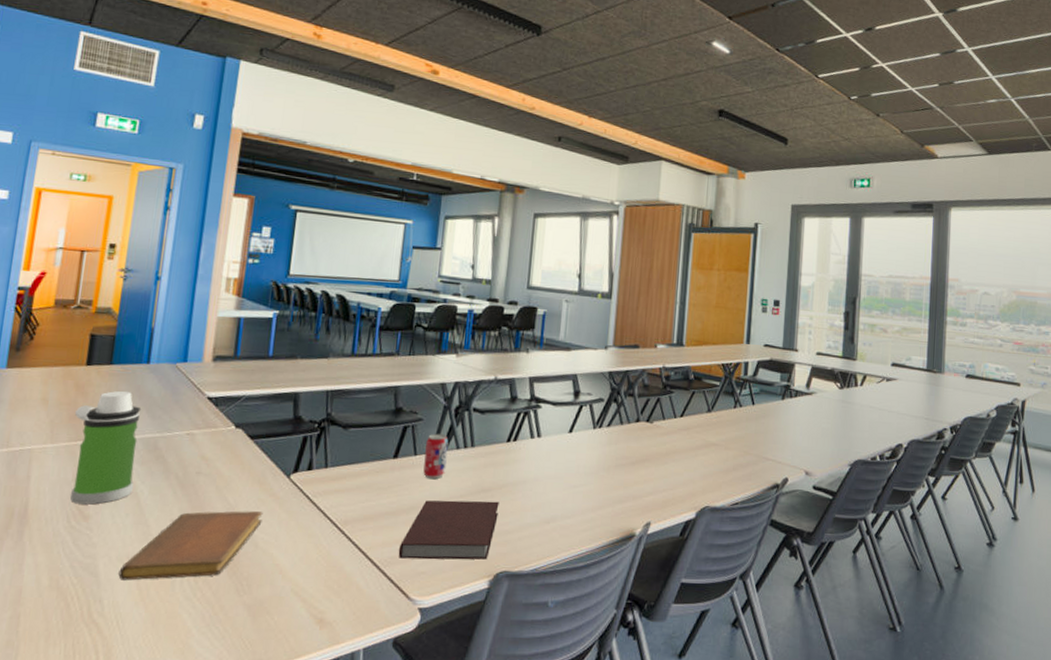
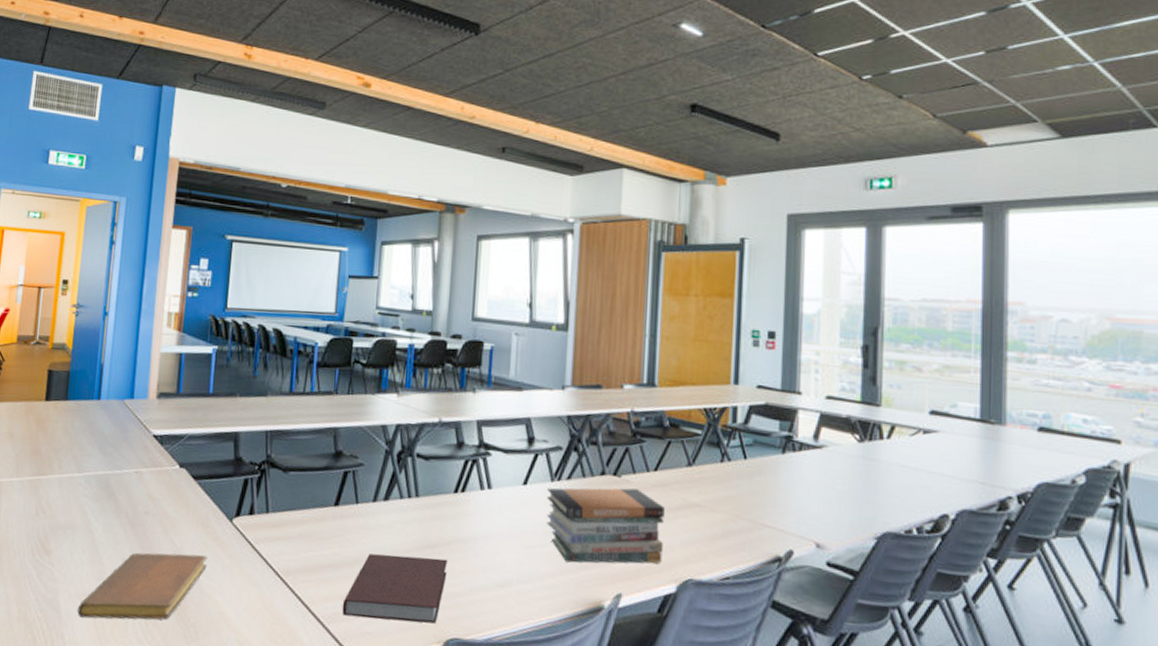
water bottle: present [70,390,142,505] -> none [34,426,94,540]
beverage can: present [423,433,449,480] -> none [366,480,391,531]
book stack: none [588,432,688,498] -> present [546,487,665,564]

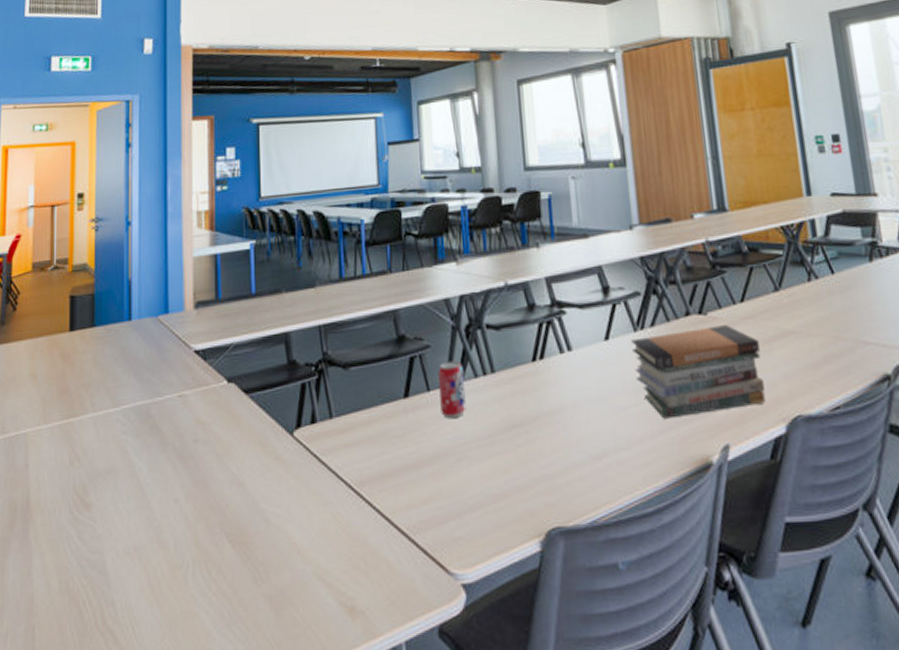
notebook: present [77,552,208,620] -> none [128,480,270,577]
notebook: present [342,553,448,624] -> none [427,438,538,522]
beverage can: none [366,480,391,531] -> present [438,360,466,419]

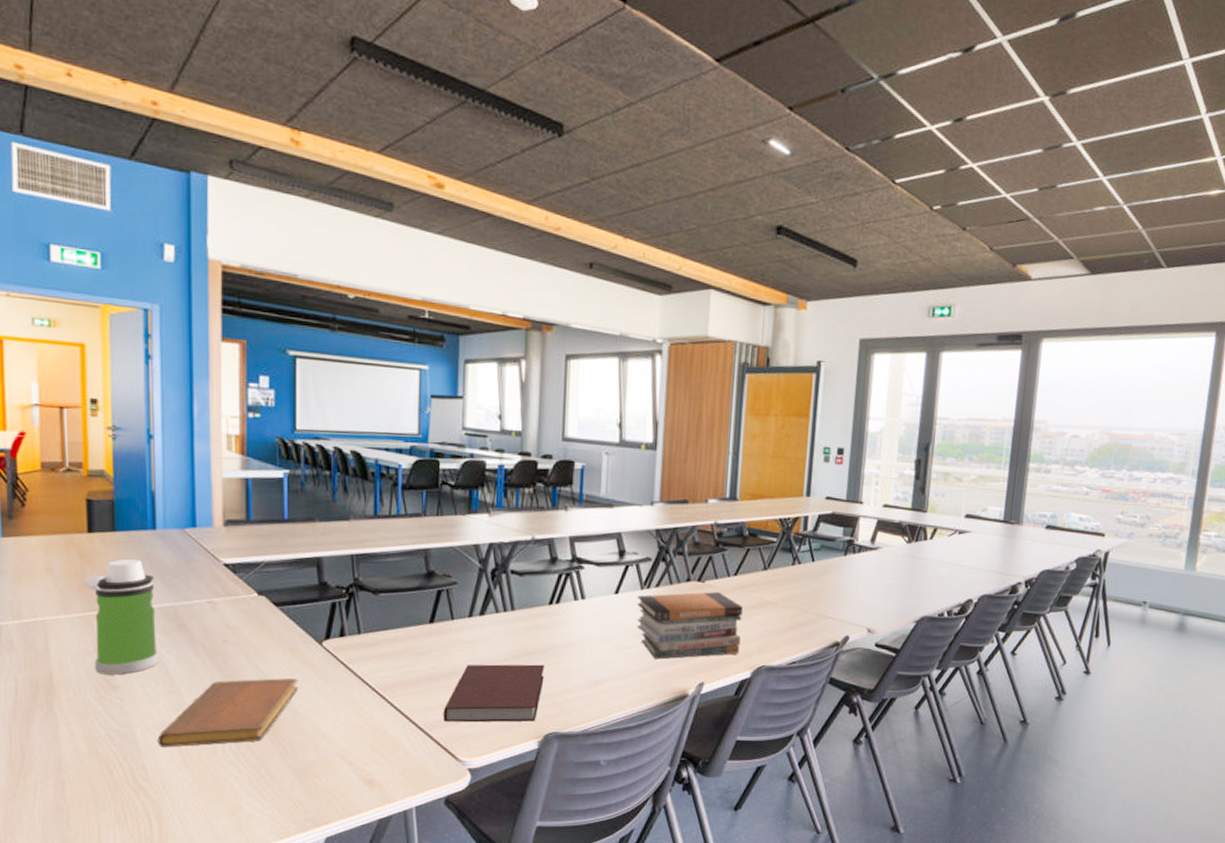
water bottle: none [65,354,132,491] -> present [85,558,160,675]
notebook: none [128,480,270,577] -> present [157,678,298,747]
notebook: none [427,438,538,522] -> present [443,664,545,723]
beverage can: present [438,360,466,419] -> none [462,597,487,644]

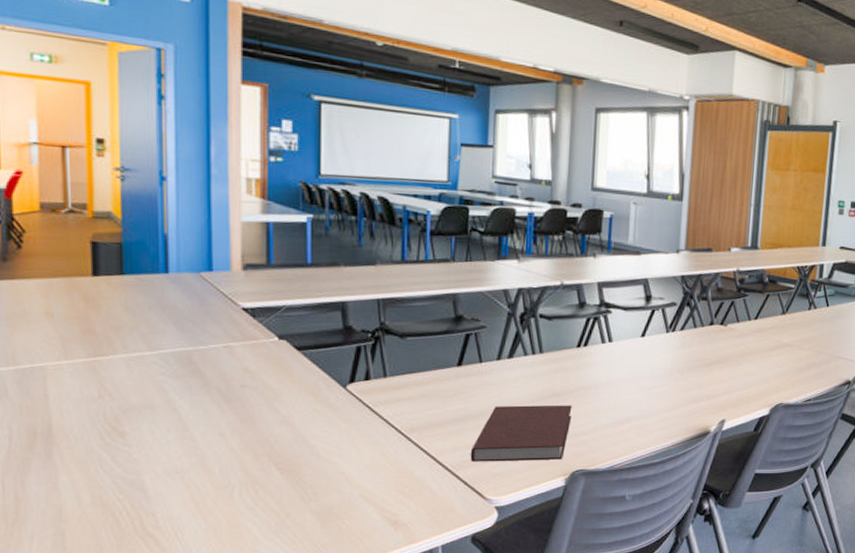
water bottle: present [85,558,160,675] -> none [89,302,172,421]
notebook: present [157,678,298,747] -> none [169,422,321,494]
book stack: present [636,592,743,659] -> none [661,335,762,399]

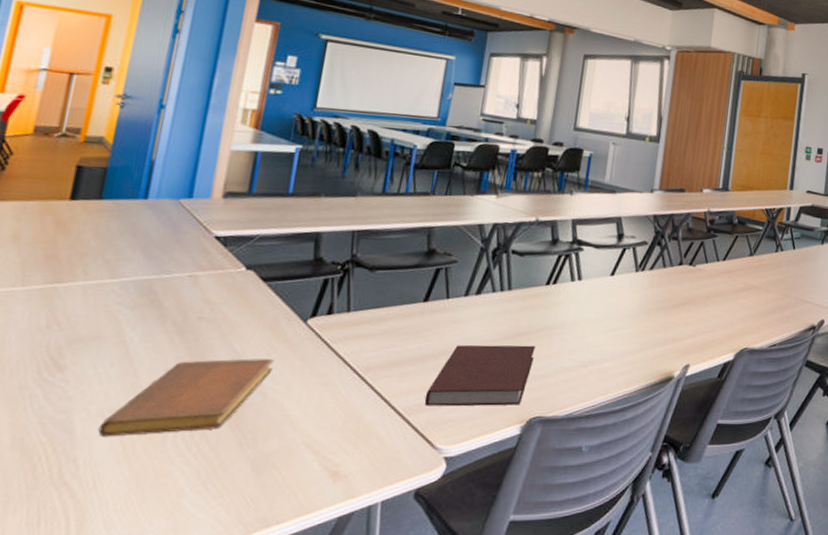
notebook: none [169,422,321,494] -> present [98,358,274,437]

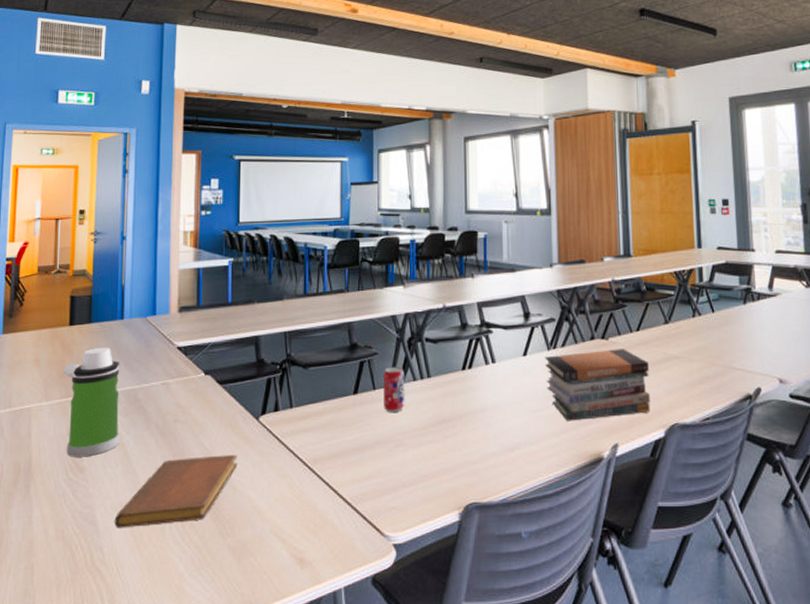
water bottle: none [42,228,135,354] -> present [64,347,121,457]
notebook: present [424,344,536,407] -> none [368,431,461,495]
beverage can: none [455,276,484,324] -> present [383,366,405,413]
book stack: none [628,275,729,341] -> present [545,349,651,421]

